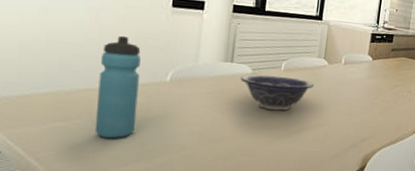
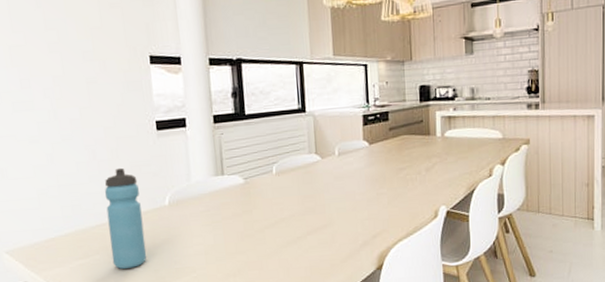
decorative bowl: present [241,74,314,111] -> none [234,180,311,219]

